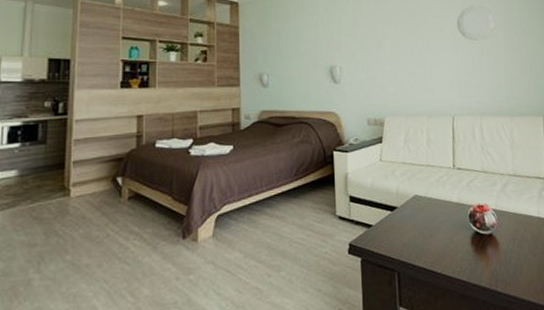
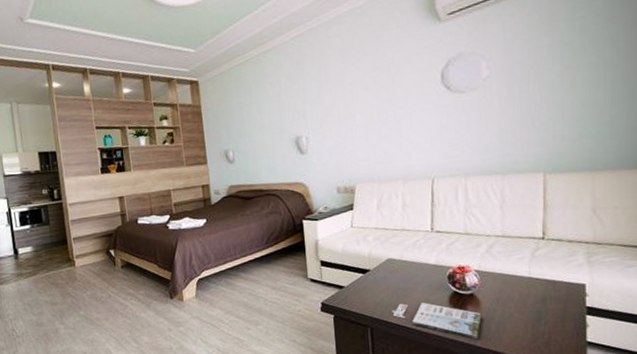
magazine: none [418,243,501,284] -> present [392,303,482,340]

